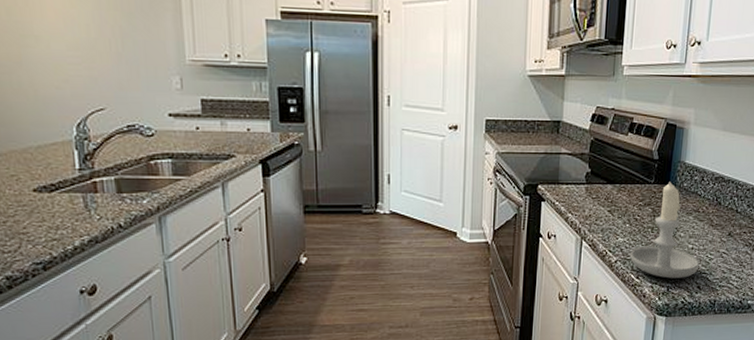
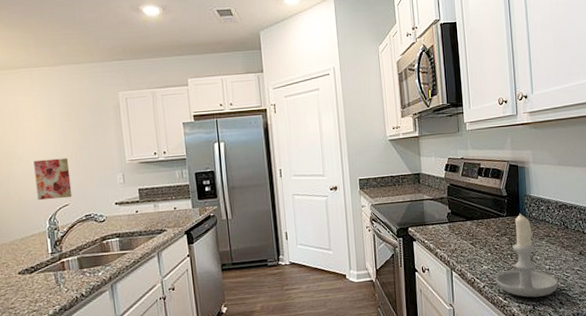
wall art: none [56,44,110,101] -> present [33,158,73,201]

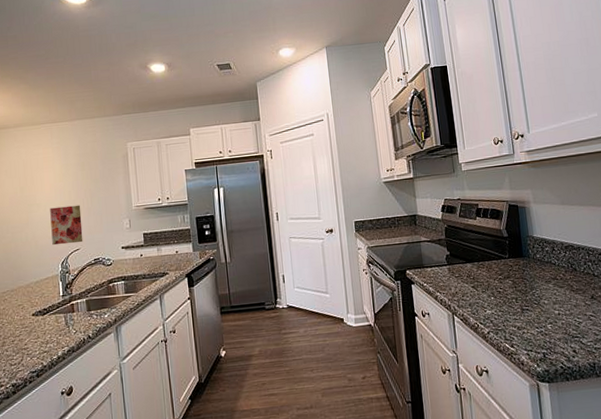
candle: present [496,213,559,298] -> none [501,255,570,345]

